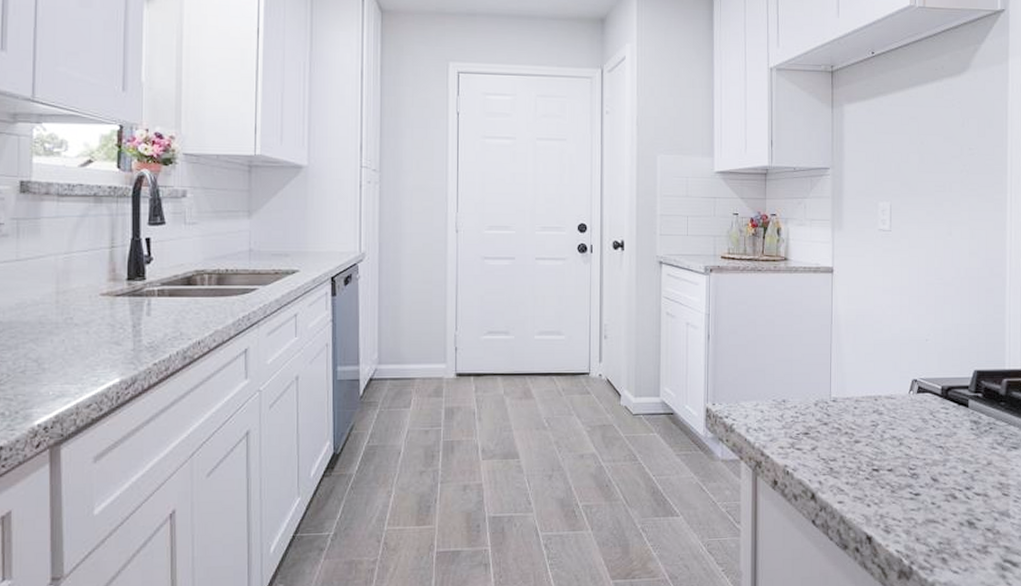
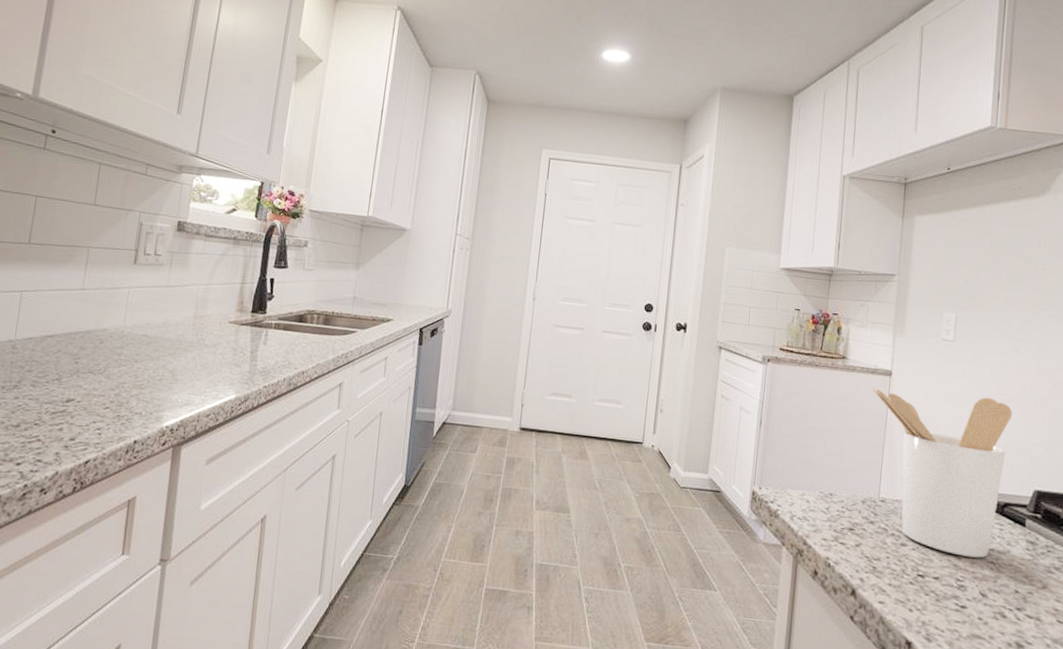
utensil holder: none [815,284,950,445] -> present [871,388,1013,558]

